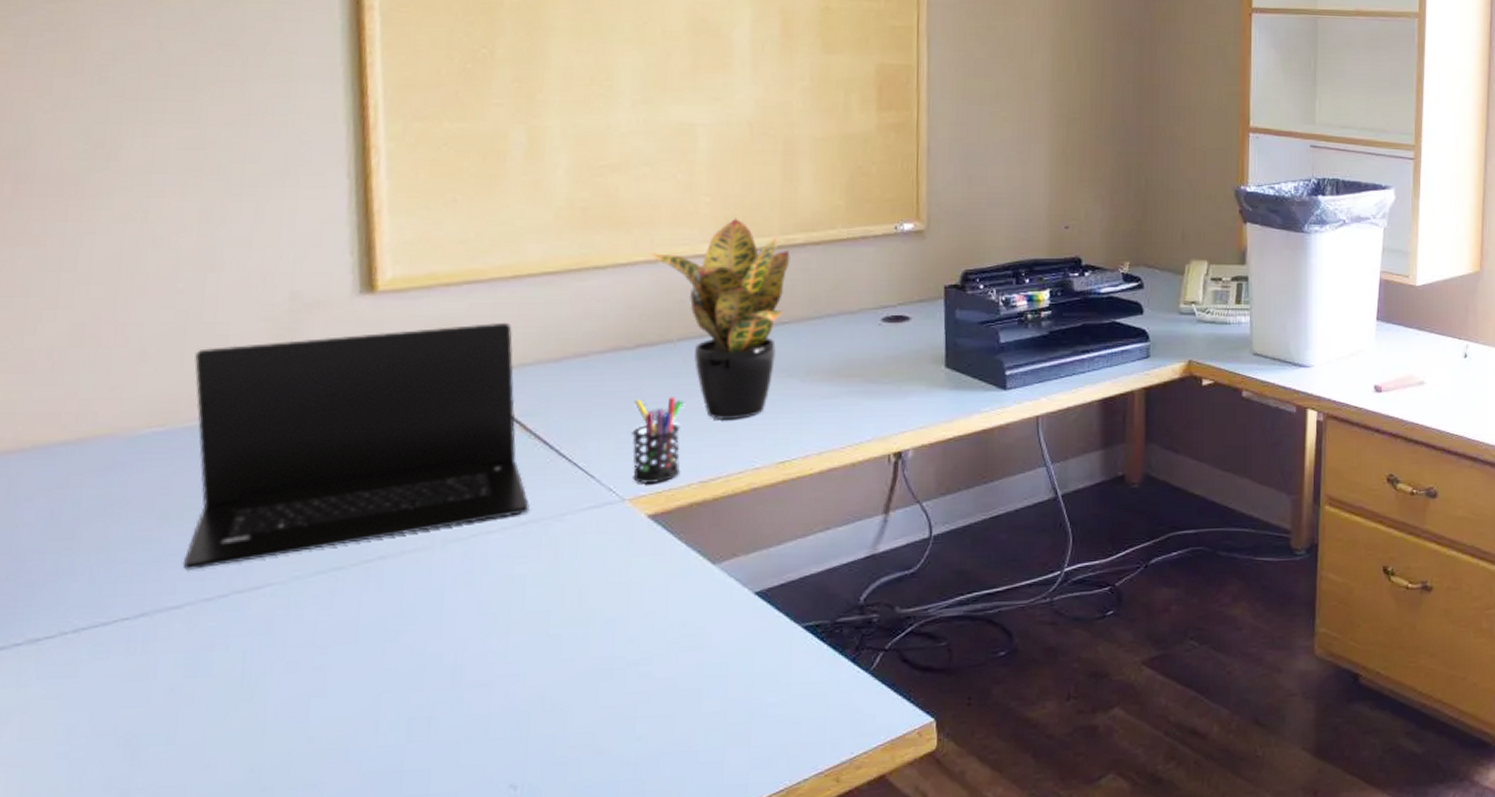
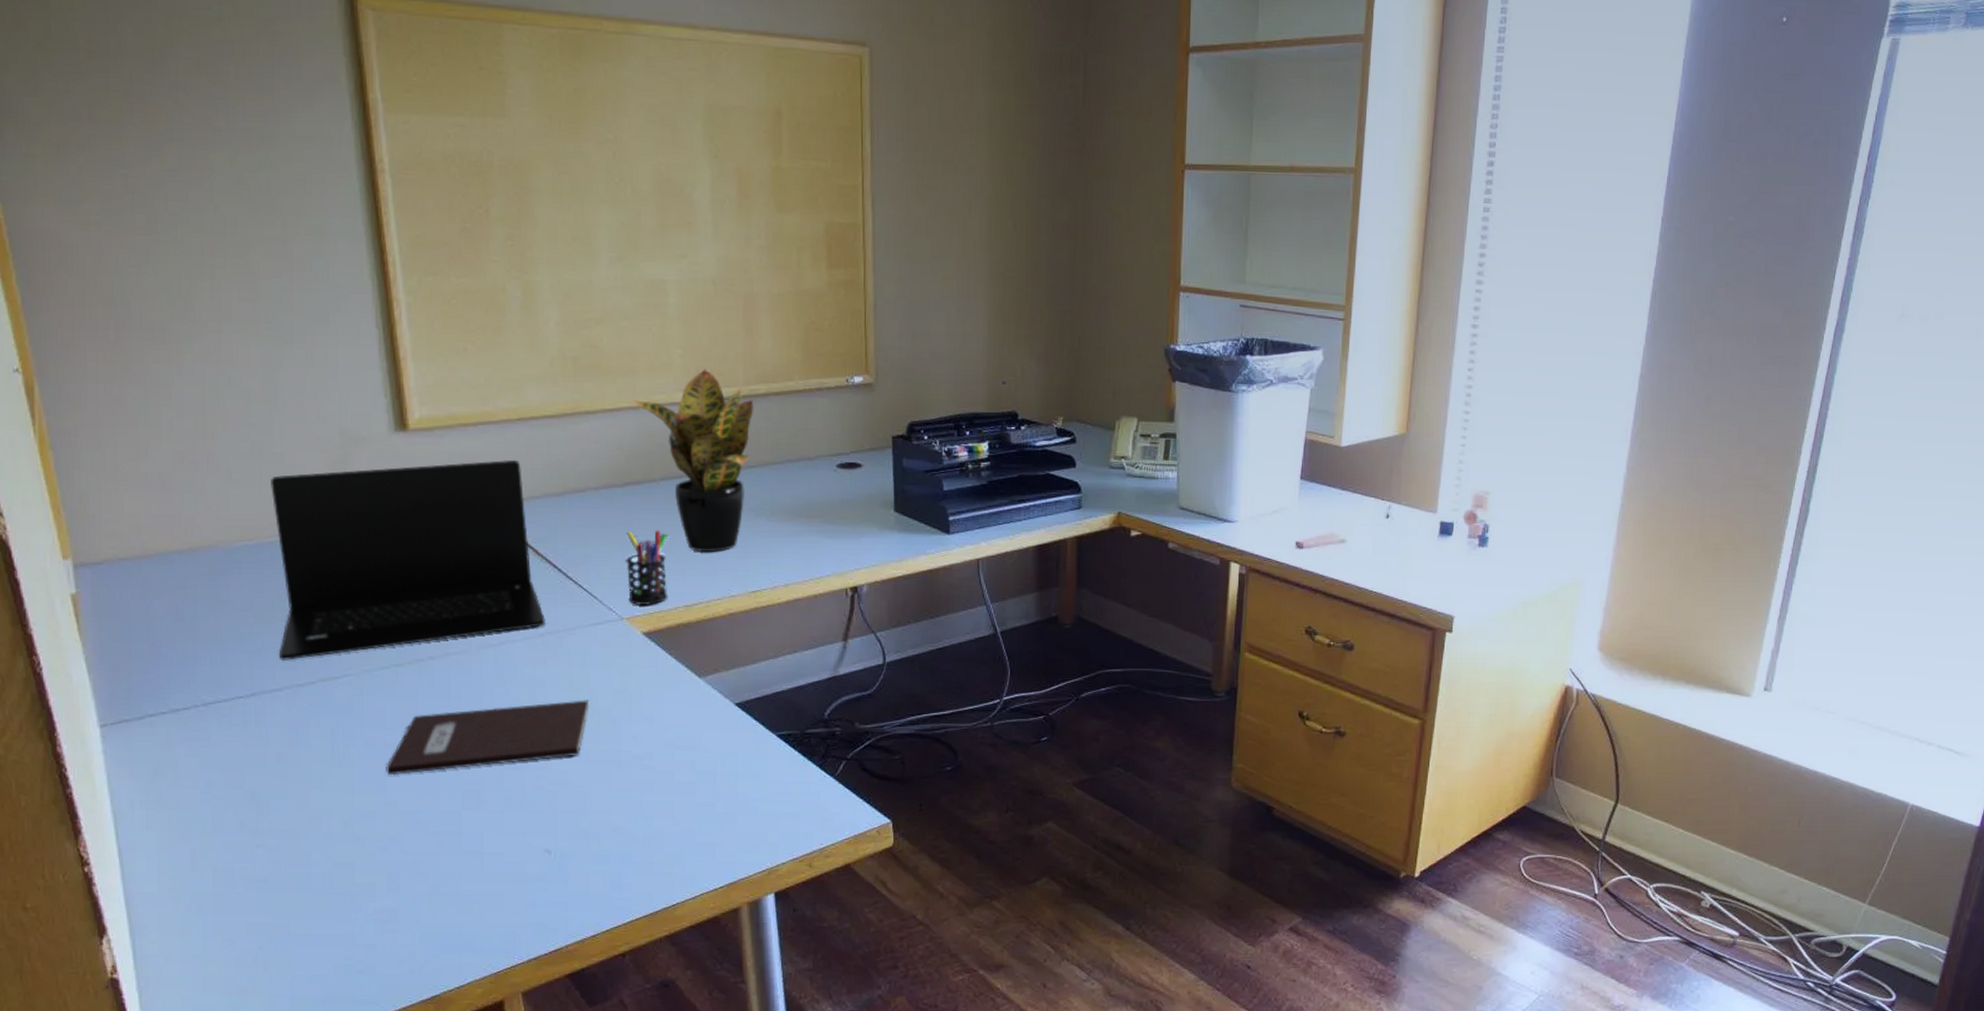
notebook: none [310,598,578,706] -> present [386,700,590,776]

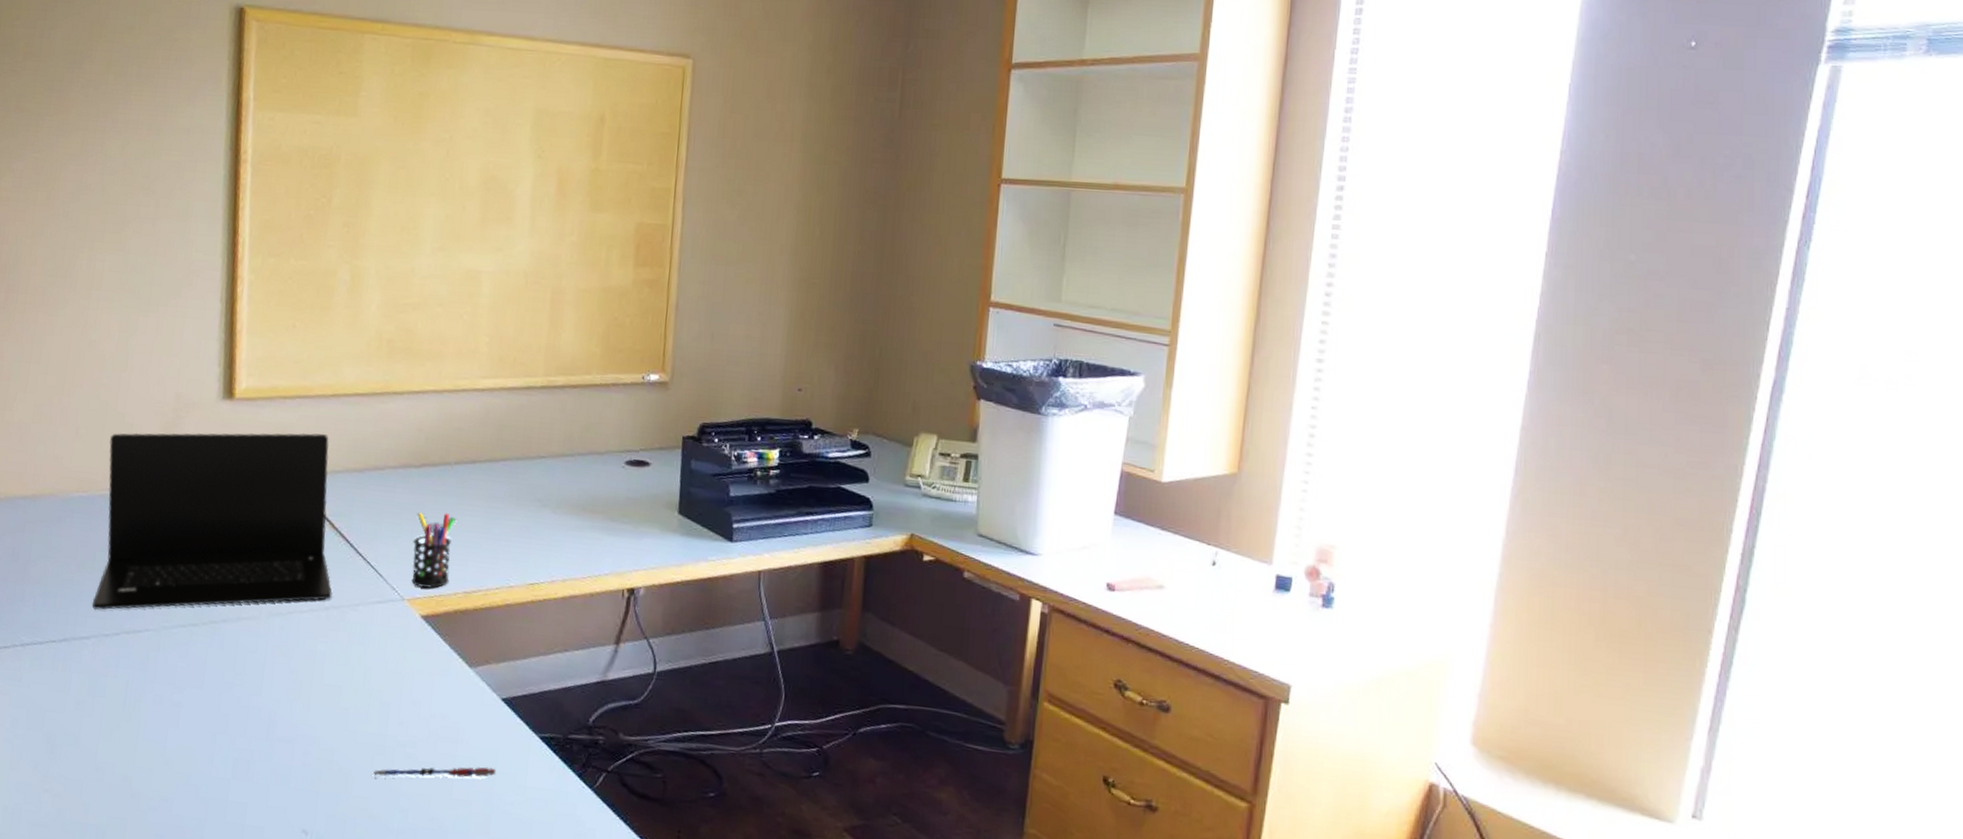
notebook: present [386,700,590,776] -> none [168,676,363,736]
pen: none [612,769,737,791] -> present [373,766,496,778]
potted plant: present [631,369,754,552] -> none [437,358,551,540]

